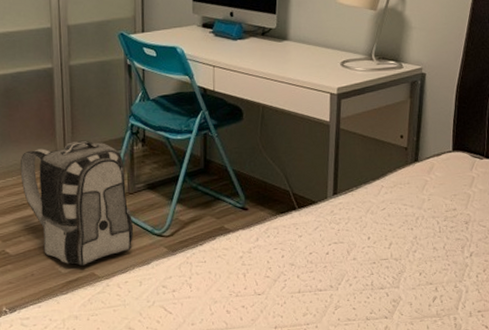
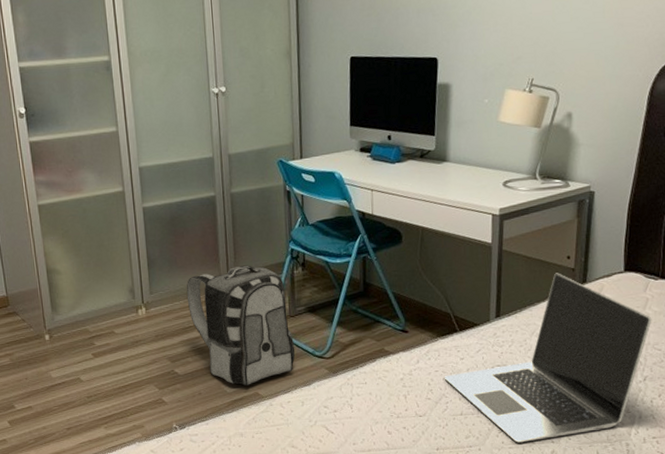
laptop: none [282,151,478,319] -> present [444,273,652,443]

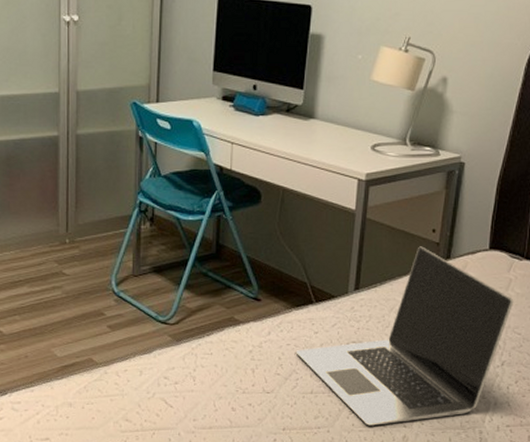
backpack: present [186,265,296,386] -> none [18,216,137,350]

